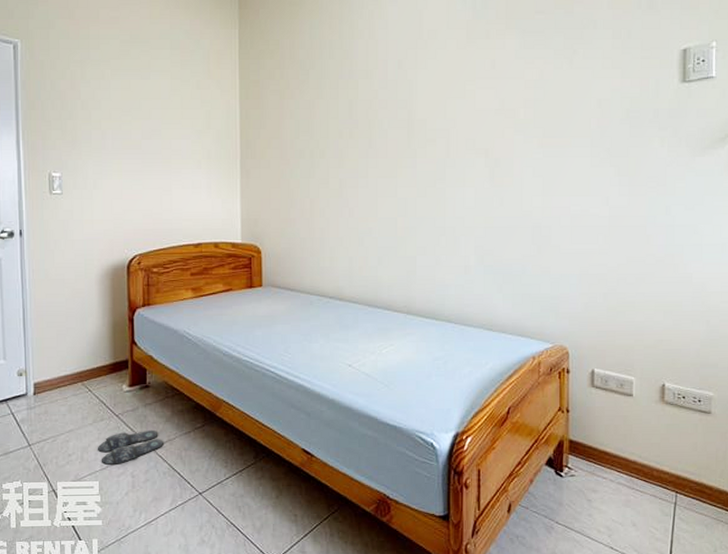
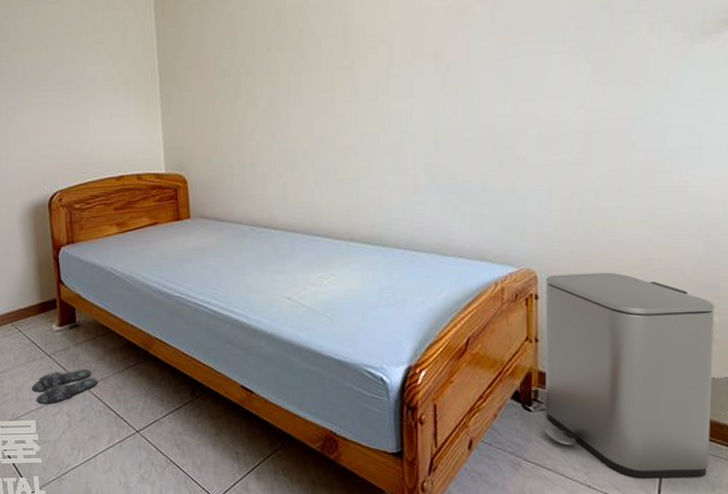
pedal bin: none [574,350,714,541] -> present [545,272,715,479]

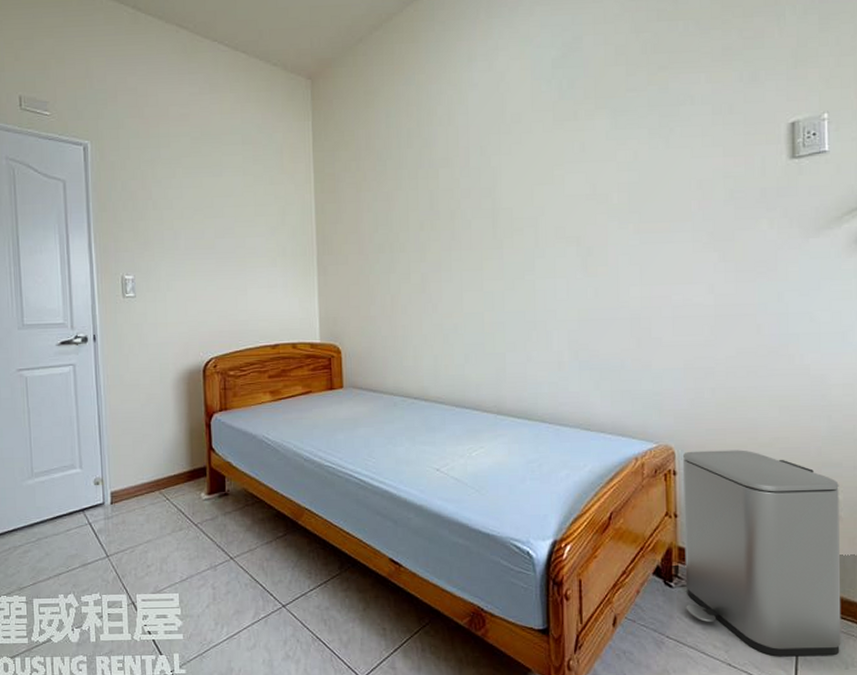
slippers: present [32,368,97,404] -> none [177,539,245,576]

